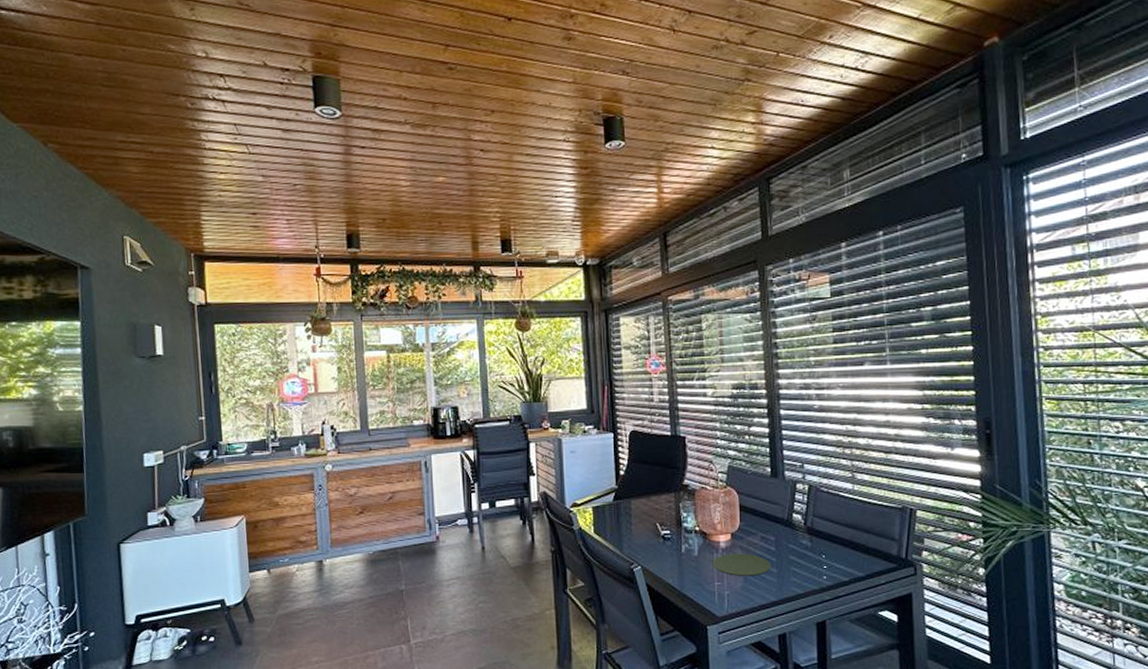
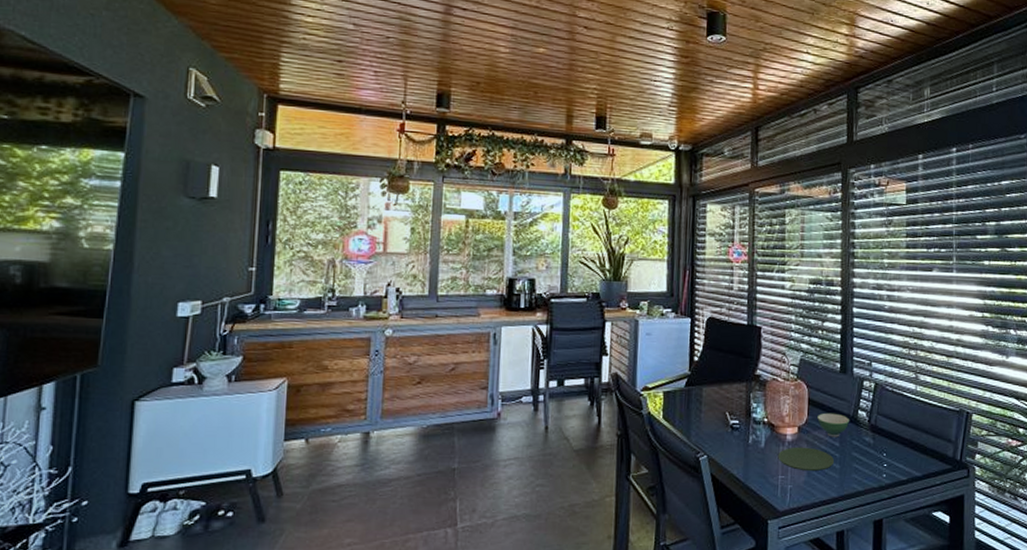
bowl: none [750,517,785,542] -> present [817,412,850,437]

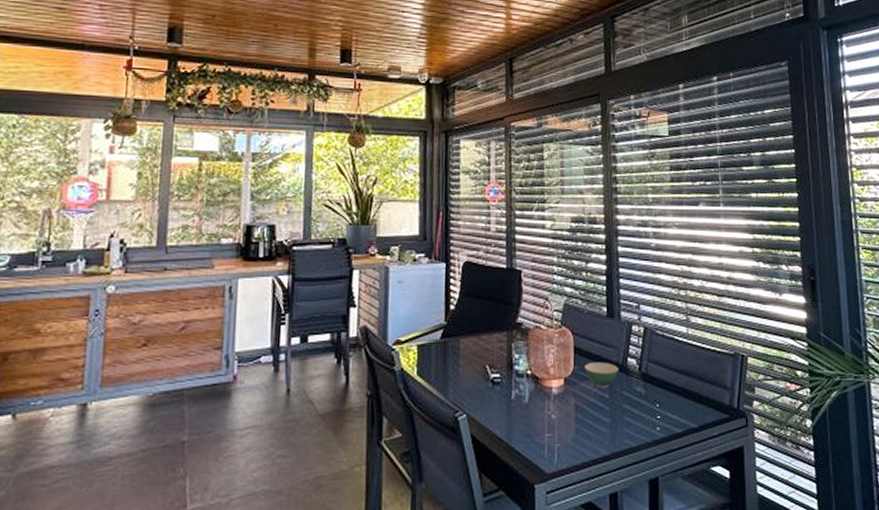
plate: present [778,447,835,472] -> none [543,400,605,428]

